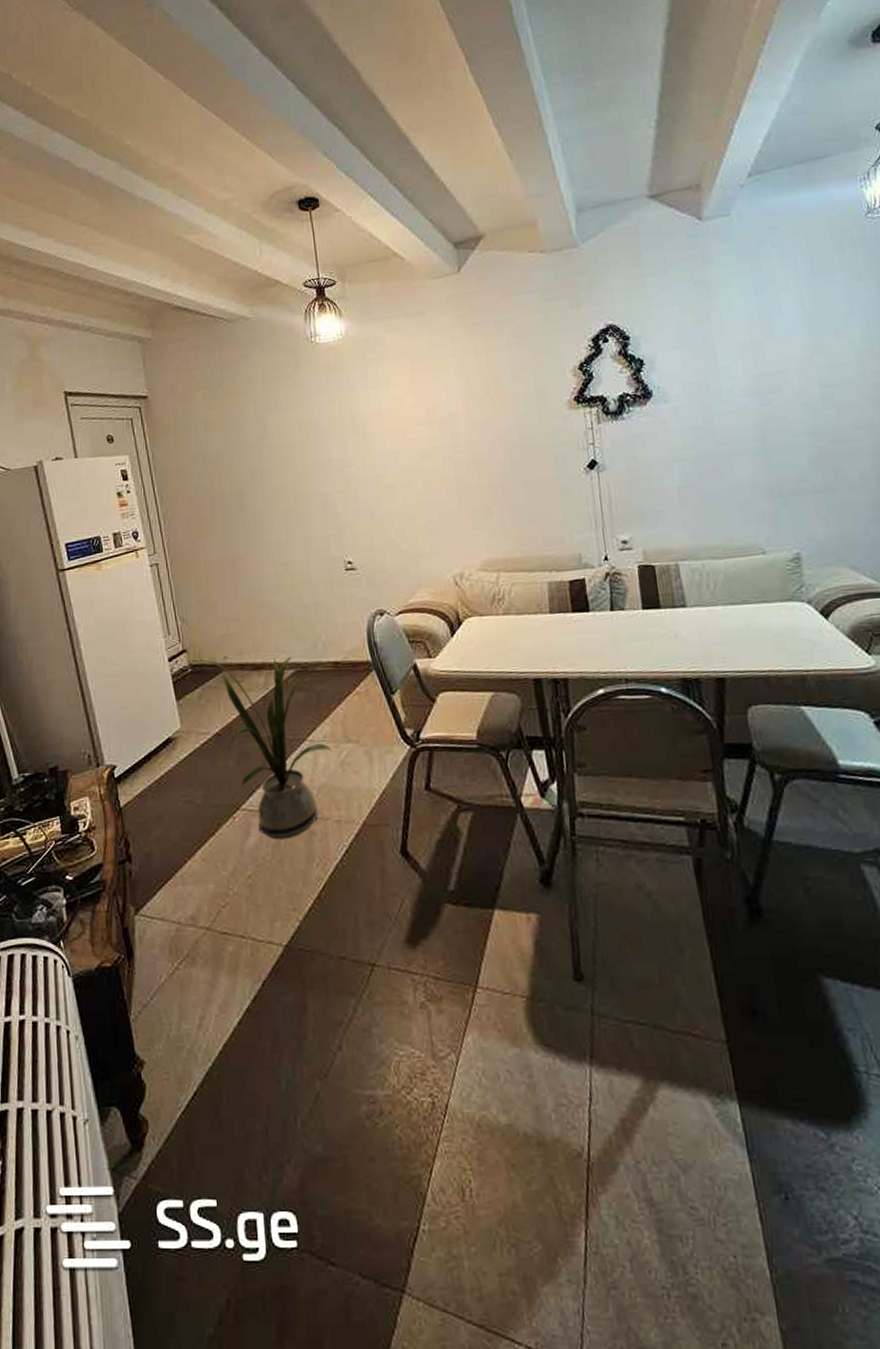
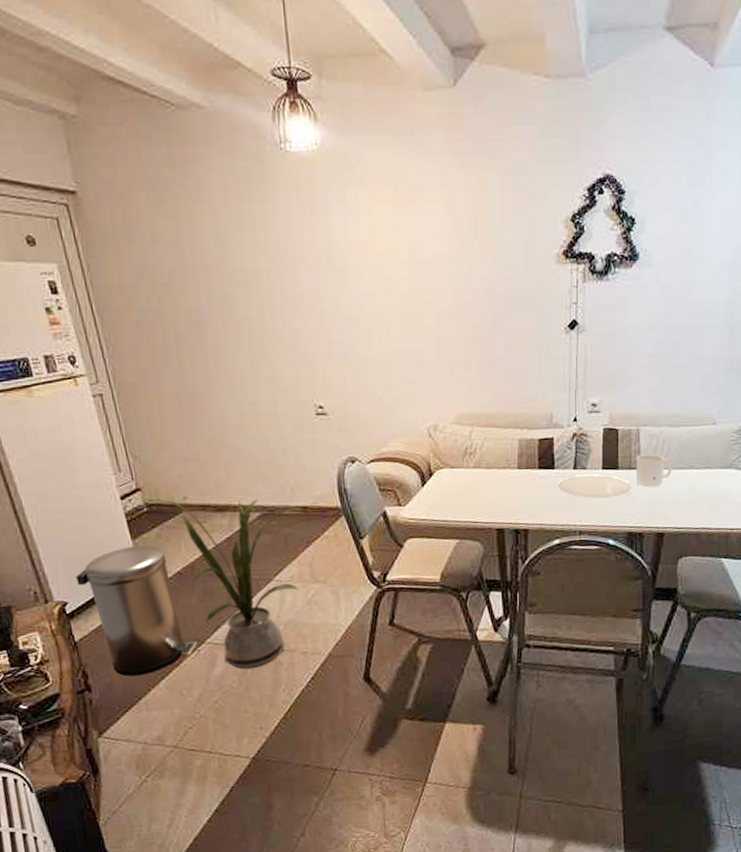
pedal bin: none [125,705,233,846] -> present [76,545,198,677]
plate: none [594,616,679,642] -> present [557,475,632,499]
mug: none [678,590,723,627] -> present [635,454,672,488]

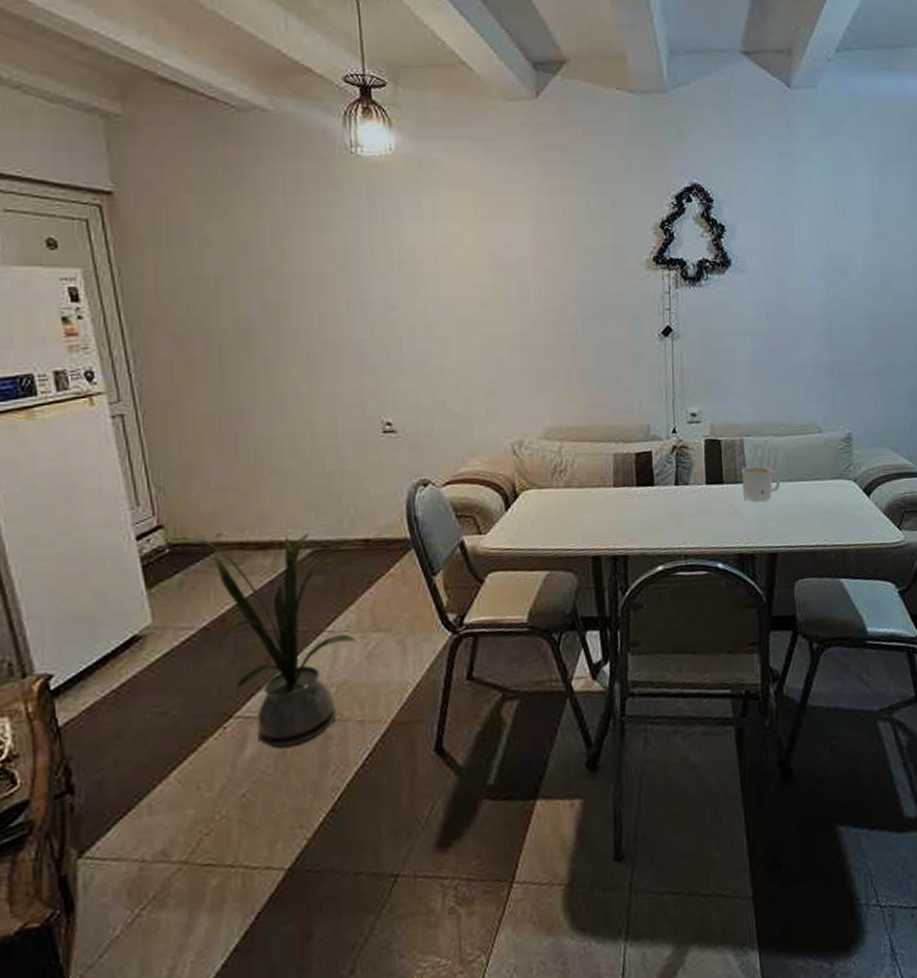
pedal bin: present [76,545,198,677] -> none [68,594,223,770]
plate: present [557,475,632,499] -> none [658,491,739,517]

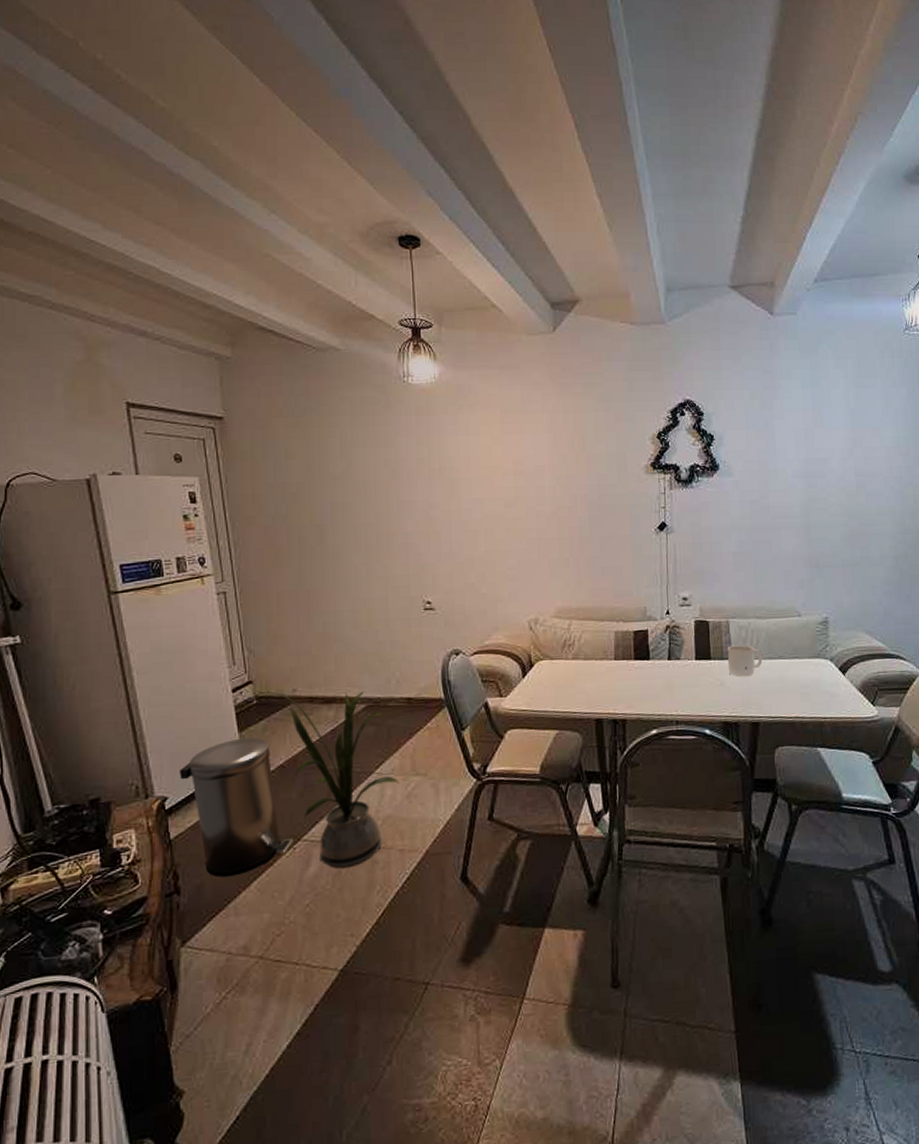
pedal bin: none [68,594,223,770] -> present [180,737,293,878]

